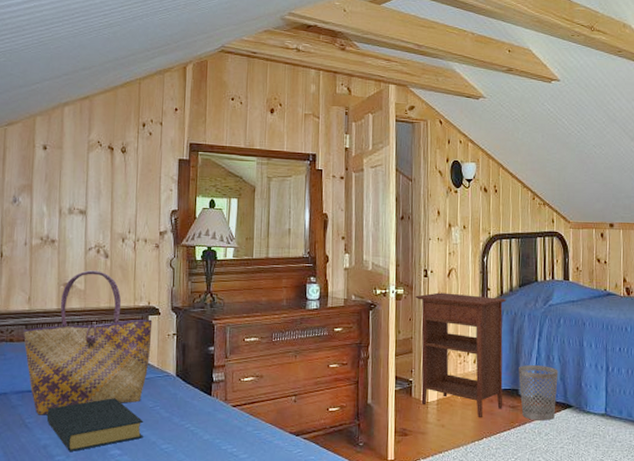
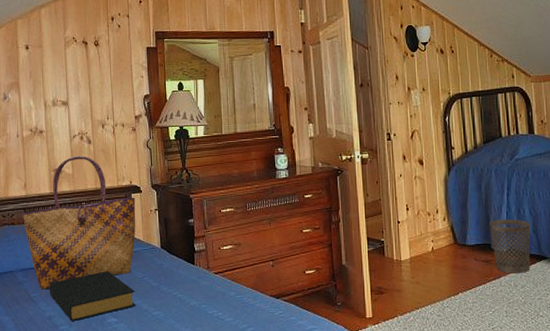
nightstand: present [415,292,507,418] -> none [380,154,477,274]

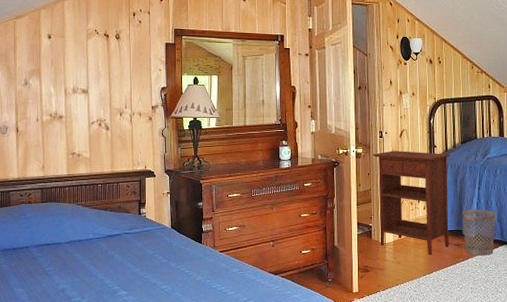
tote bag: present [23,156,136,290] -> none [40,141,149,264]
hardback book: present [49,271,136,321] -> none [63,248,146,293]
nightstand: none [380,154,477,274] -> present [373,150,451,255]

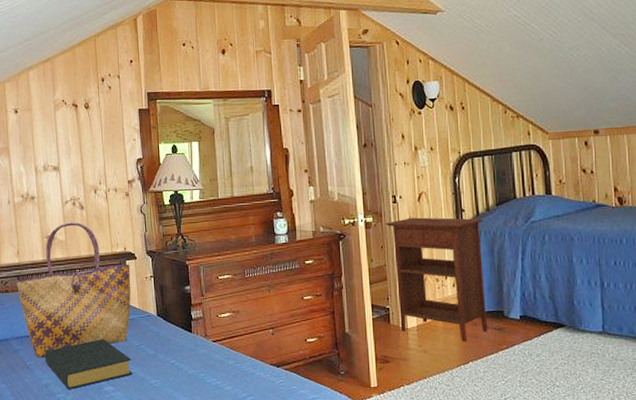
tote bag: none [40,141,149,264] -> present [16,222,131,358]
hardback book: none [63,248,146,293] -> present [44,339,133,389]
wastebasket: present [462,210,496,256] -> none [502,285,547,342]

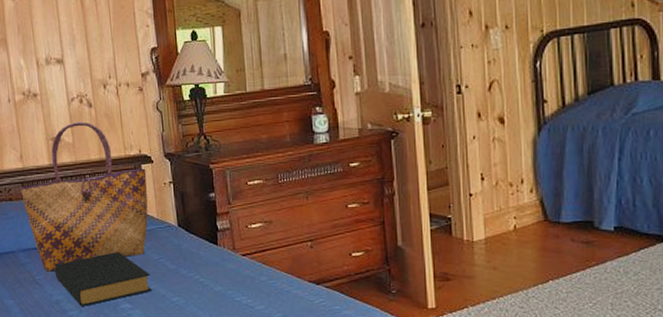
nightstand: present [385,217,488,342] -> none [447,110,574,258]

